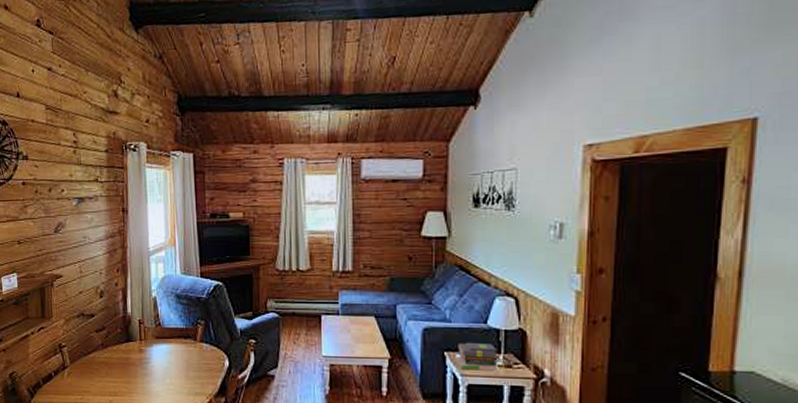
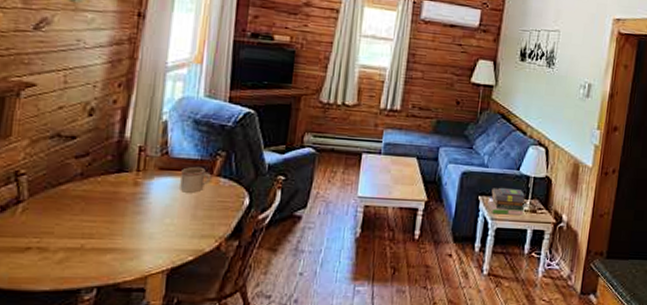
mug: none [172,334,196,357] -> present [180,166,212,193]

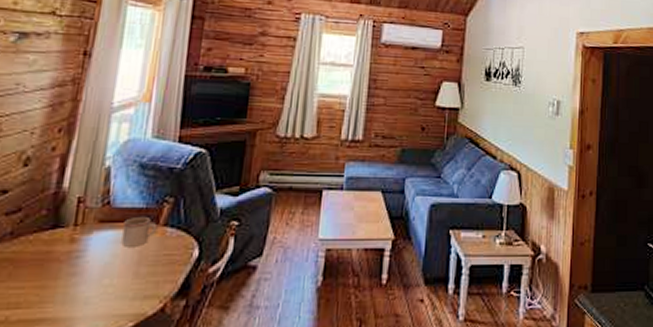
books: present [486,187,525,216] -> none [458,218,500,249]

